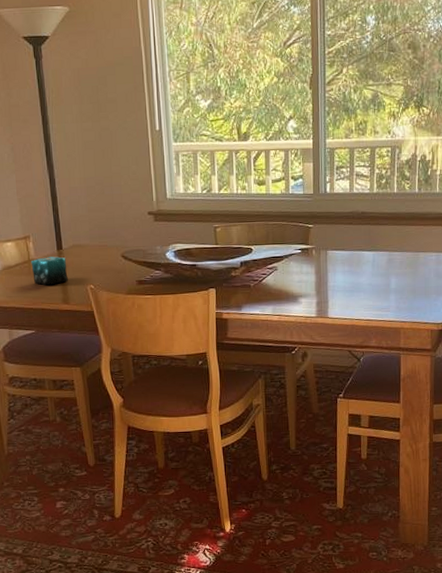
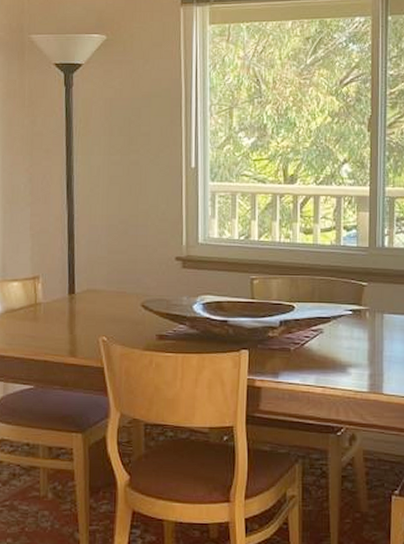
candle: present [31,256,68,286] -> none [37,301,78,334]

